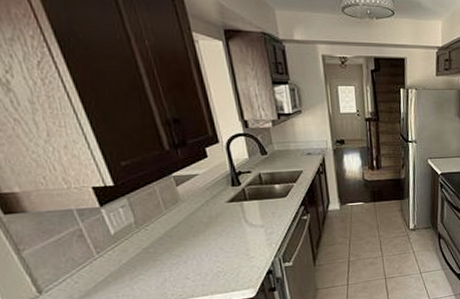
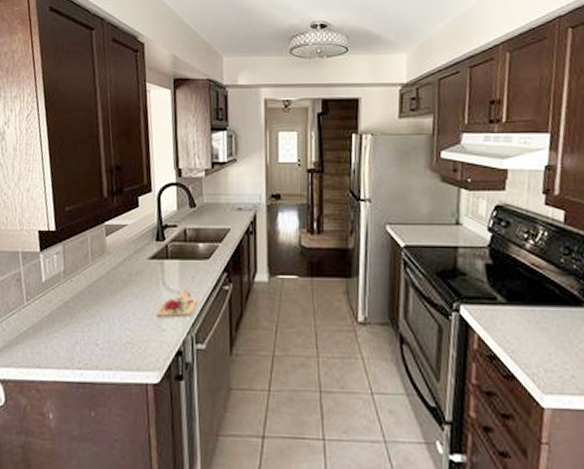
cutting board: none [243,223,281,248] -> present [157,289,198,318]

